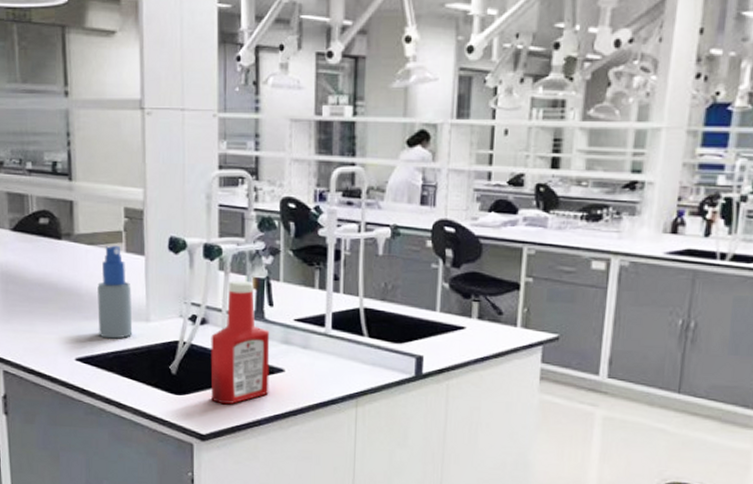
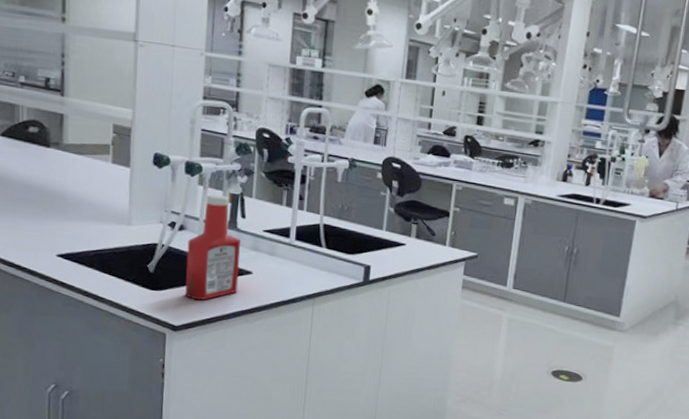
spray bottle: present [97,245,133,339] -> none [81,156,116,239]

